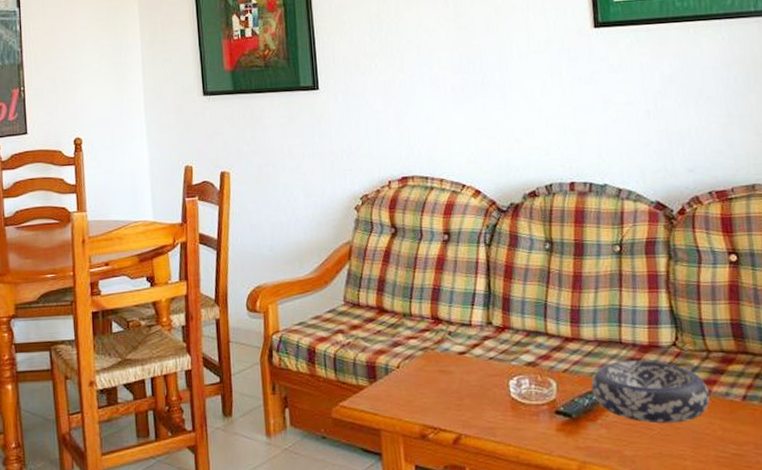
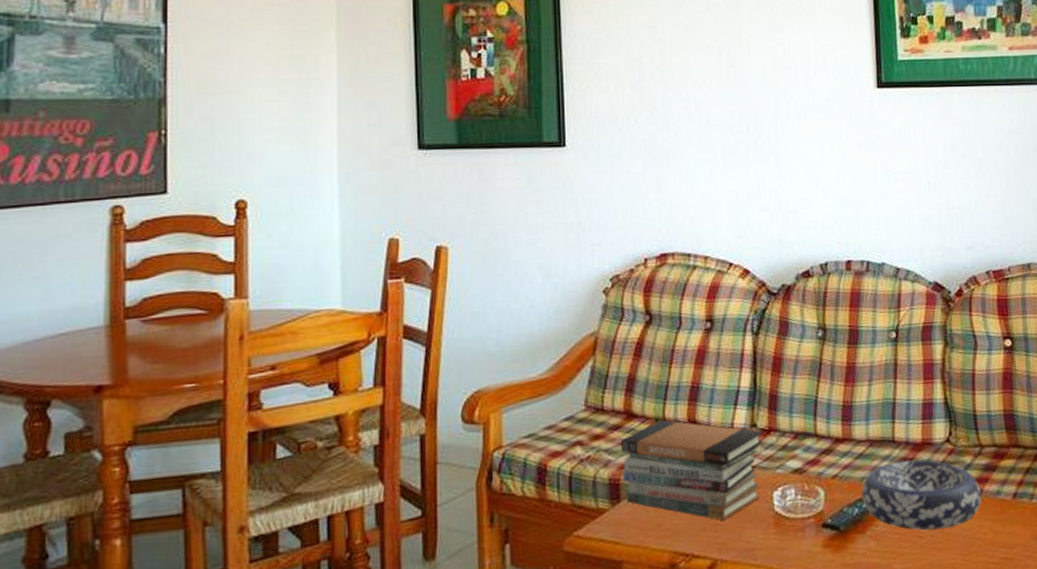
book stack: none [374,315,498,402] -> present [620,419,763,520]

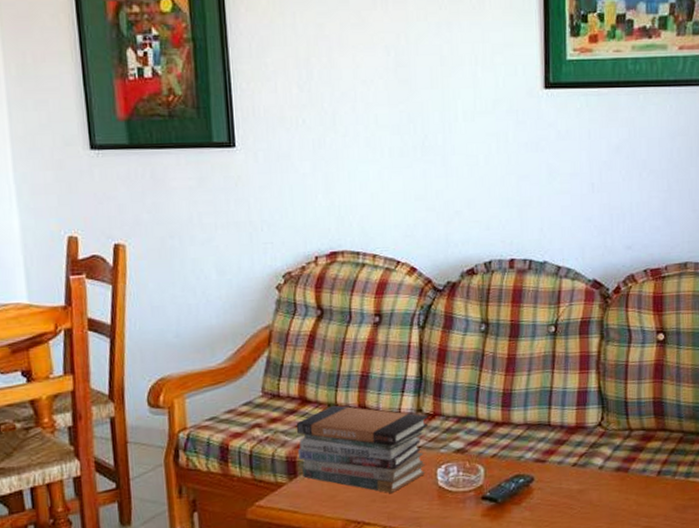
decorative bowl: present [861,459,982,531] -> none [518,441,629,503]

